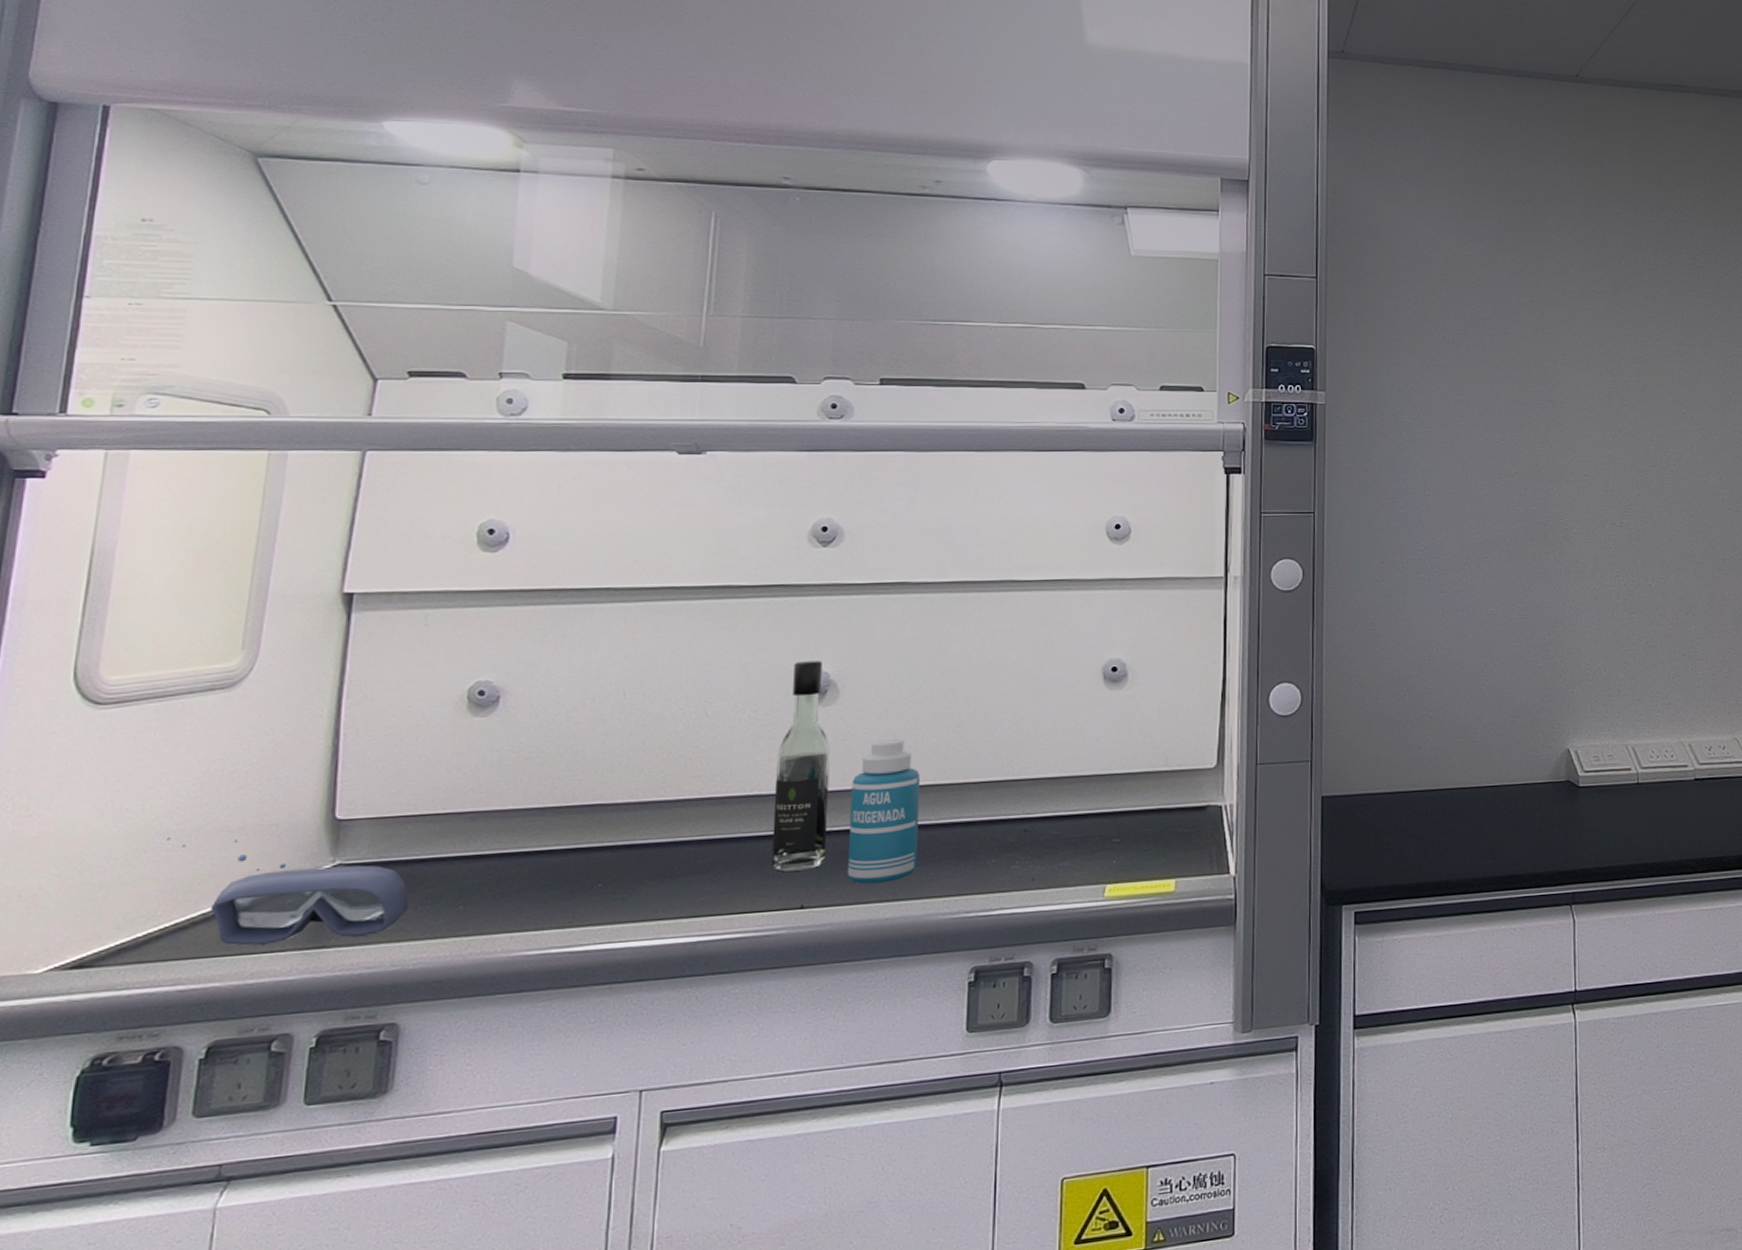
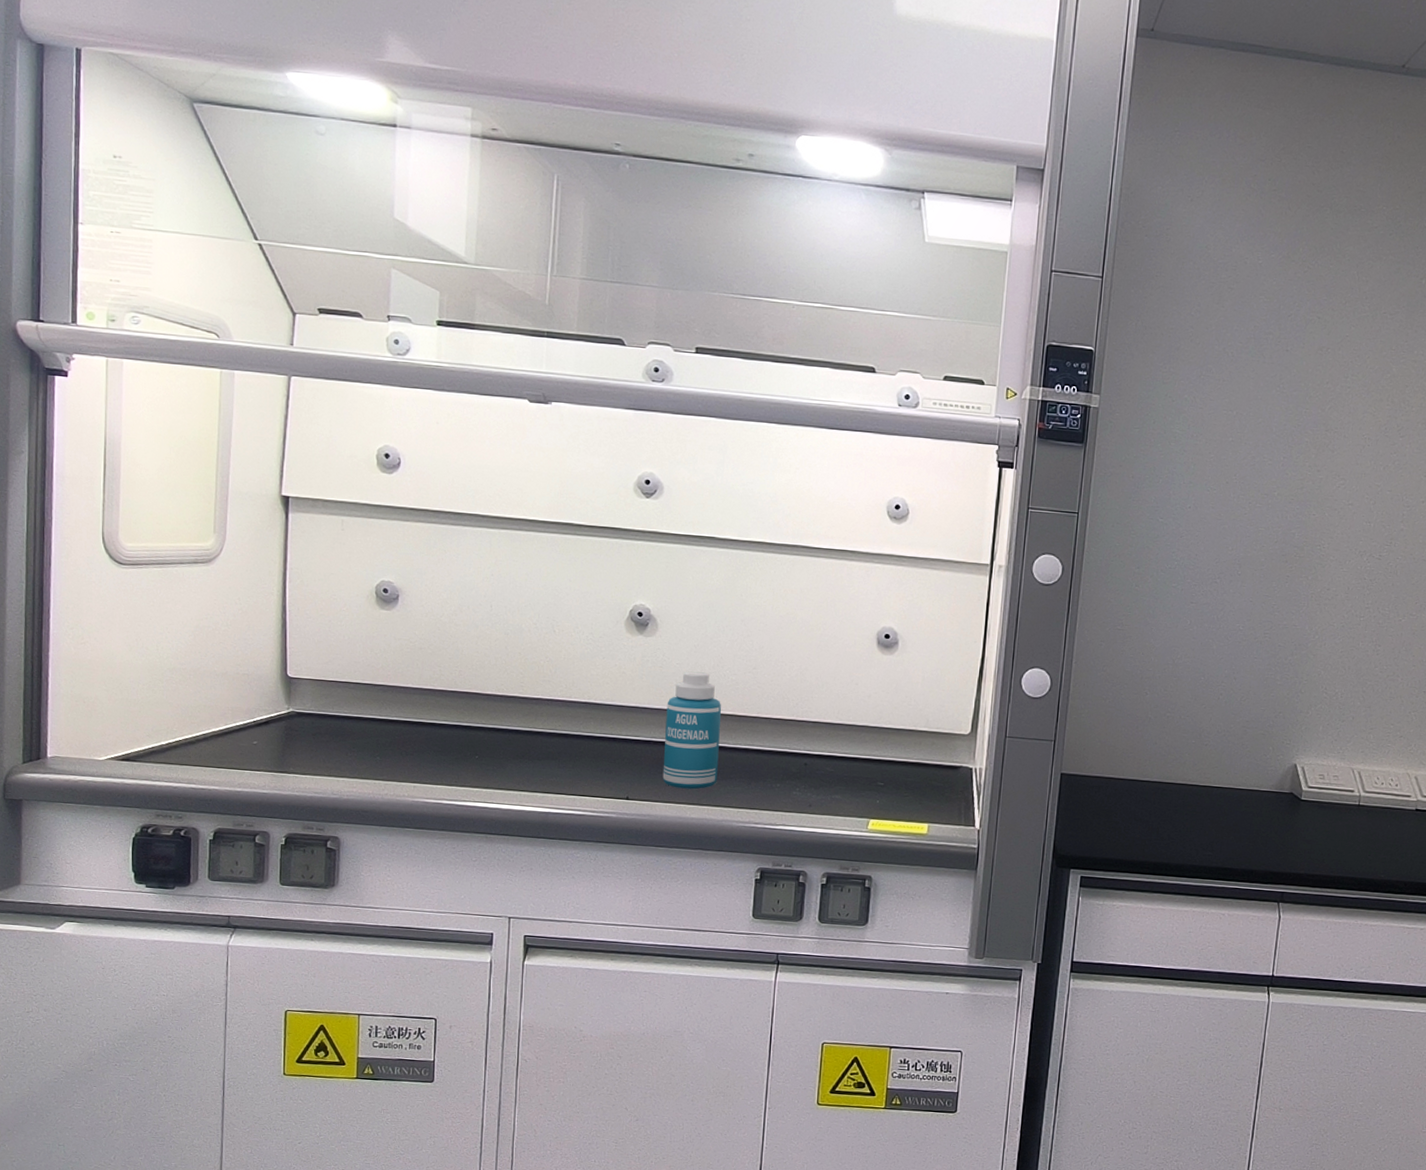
goggles: present [167,837,409,946] -> none [175,673,342,769]
bottle: present [771,661,830,872] -> none [604,596,650,769]

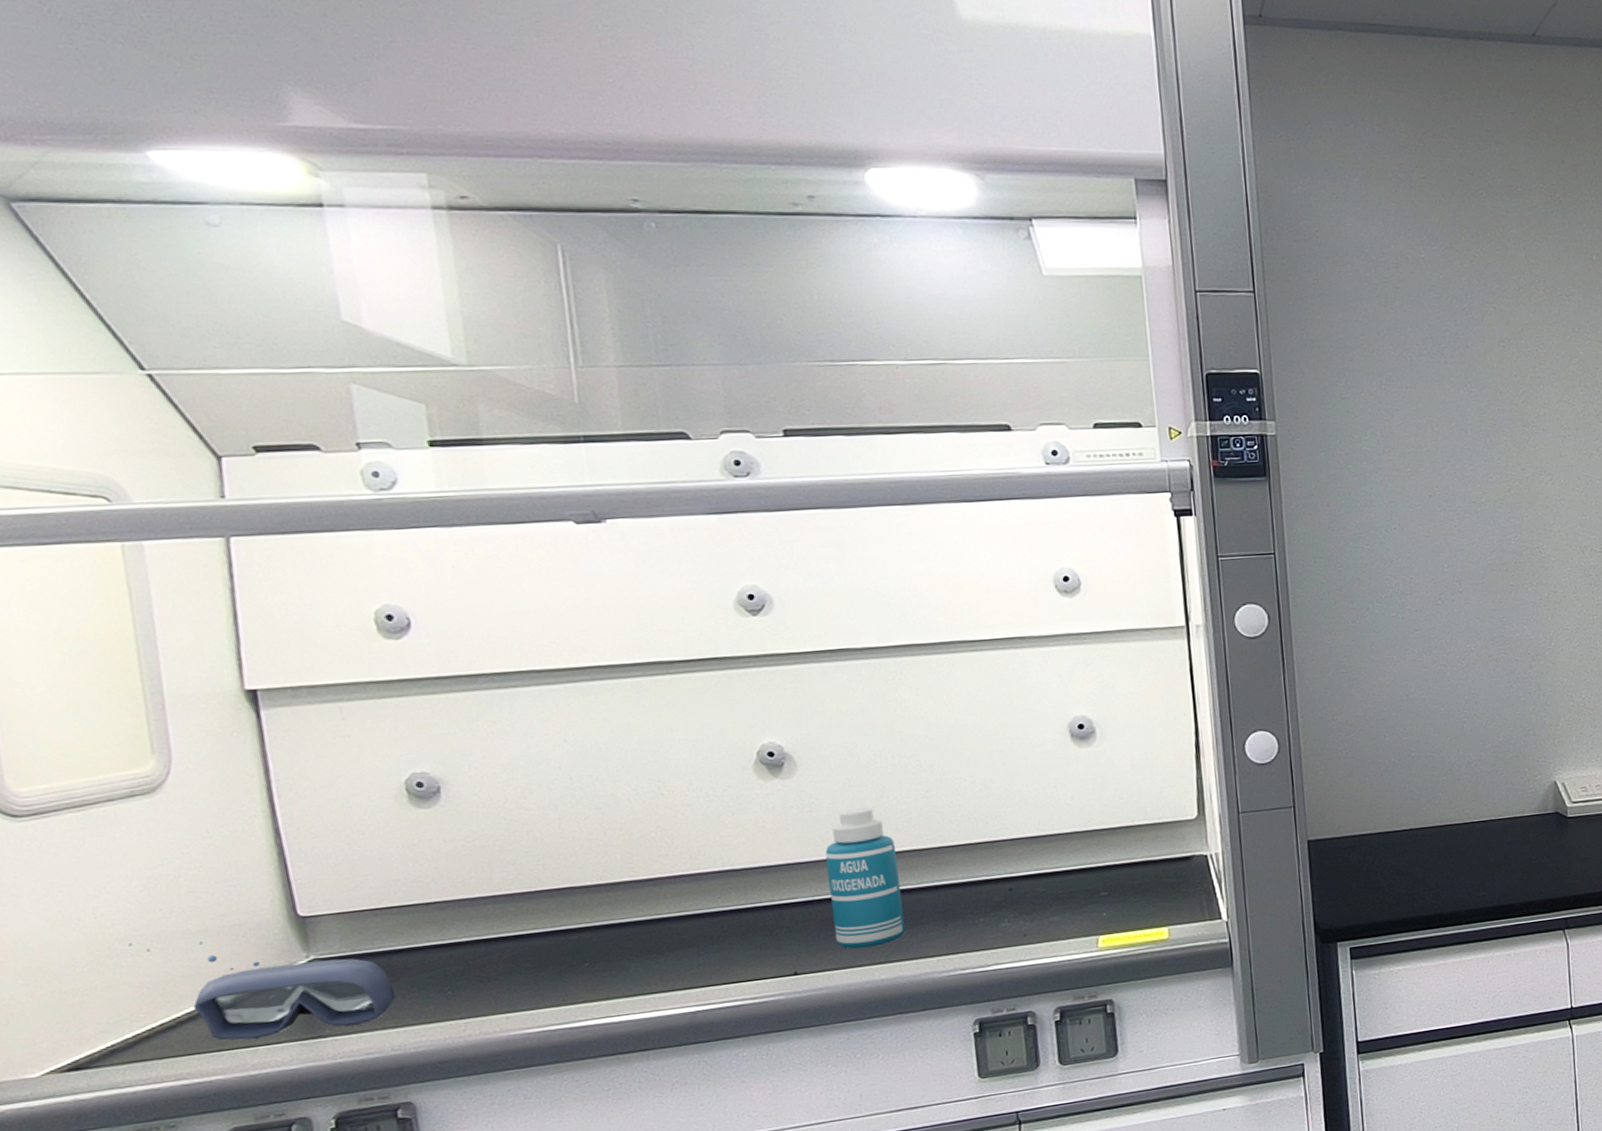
goggles: none [175,673,342,769] -> present [128,941,396,1041]

